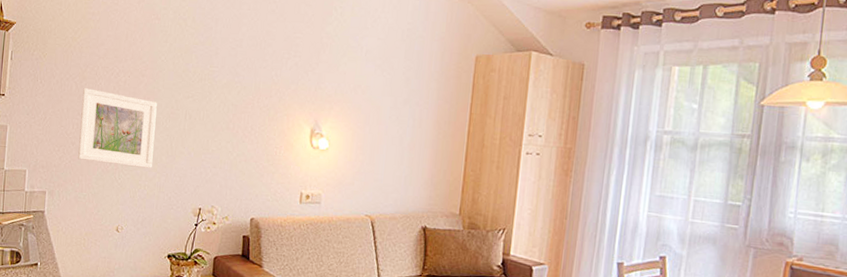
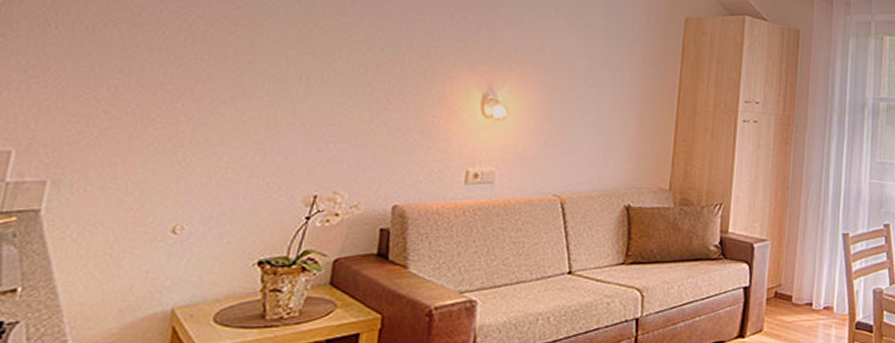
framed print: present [77,88,157,168] -> none [111,38,256,145]

